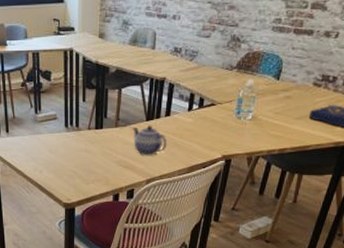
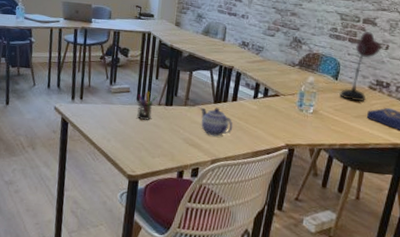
pen holder: none [66,115,86,148] -> present [137,91,157,121]
desk lamp: none [281,19,330,102] -> present [339,32,381,101]

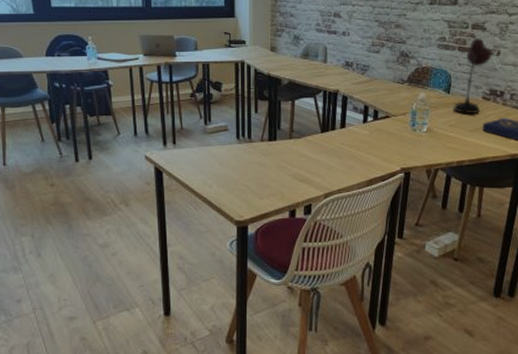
pen holder: present [137,91,157,121] -> none [237,127,259,160]
teapot: present [201,107,233,137] -> none [308,137,344,168]

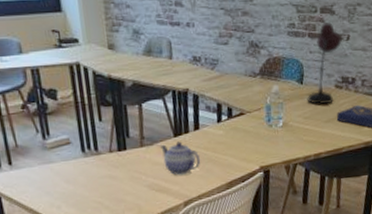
teapot: none [308,137,344,168] -> present [160,141,201,175]

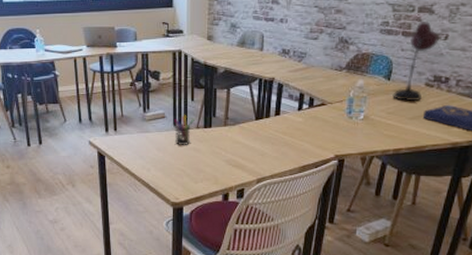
pen holder: none [82,137,106,175] -> present [174,114,195,146]
teapot: present [160,141,201,175] -> none [242,124,278,155]

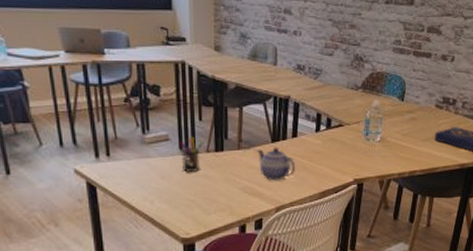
teapot: none [242,124,278,155] -> present [257,147,296,181]
desk lamp: present [392,22,439,102] -> none [406,42,446,123]

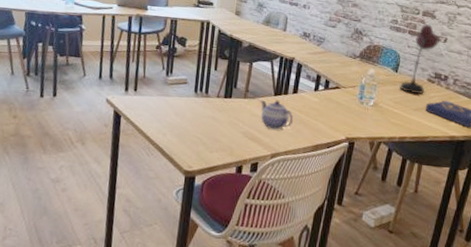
pen holder: present [180,136,204,173] -> none [194,82,216,114]
desk lamp: none [406,42,446,123] -> present [399,24,439,94]

